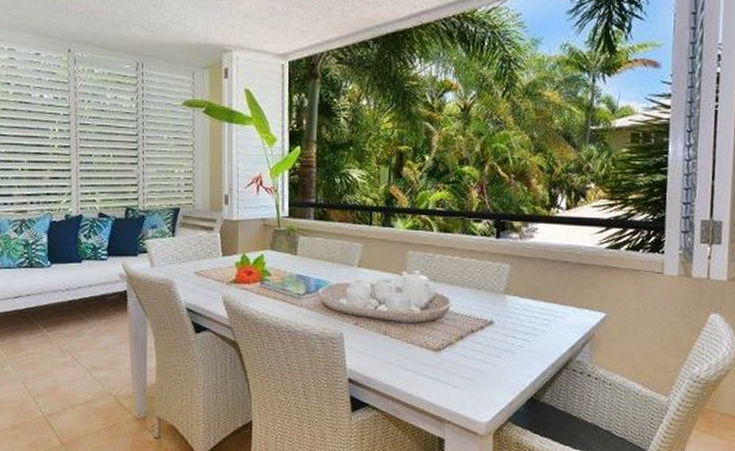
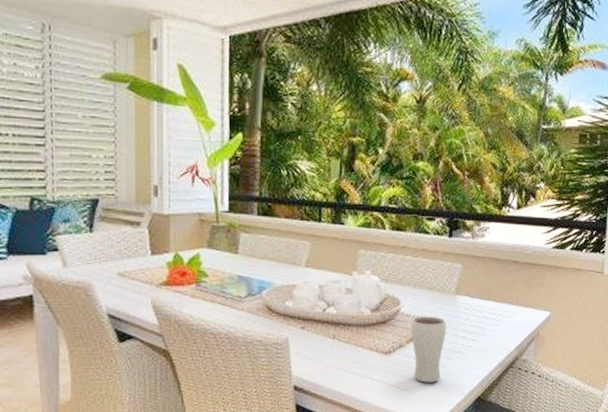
drinking glass: none [460,315,497,381] -> present [411,316,447,383]

